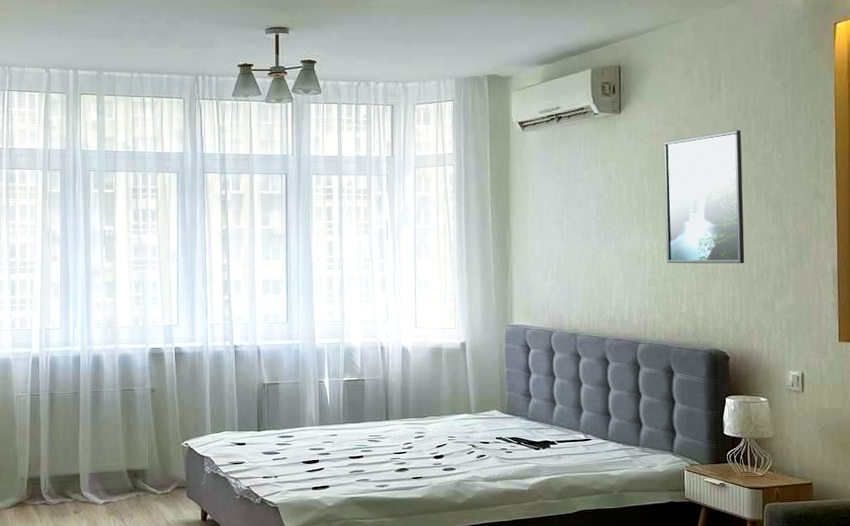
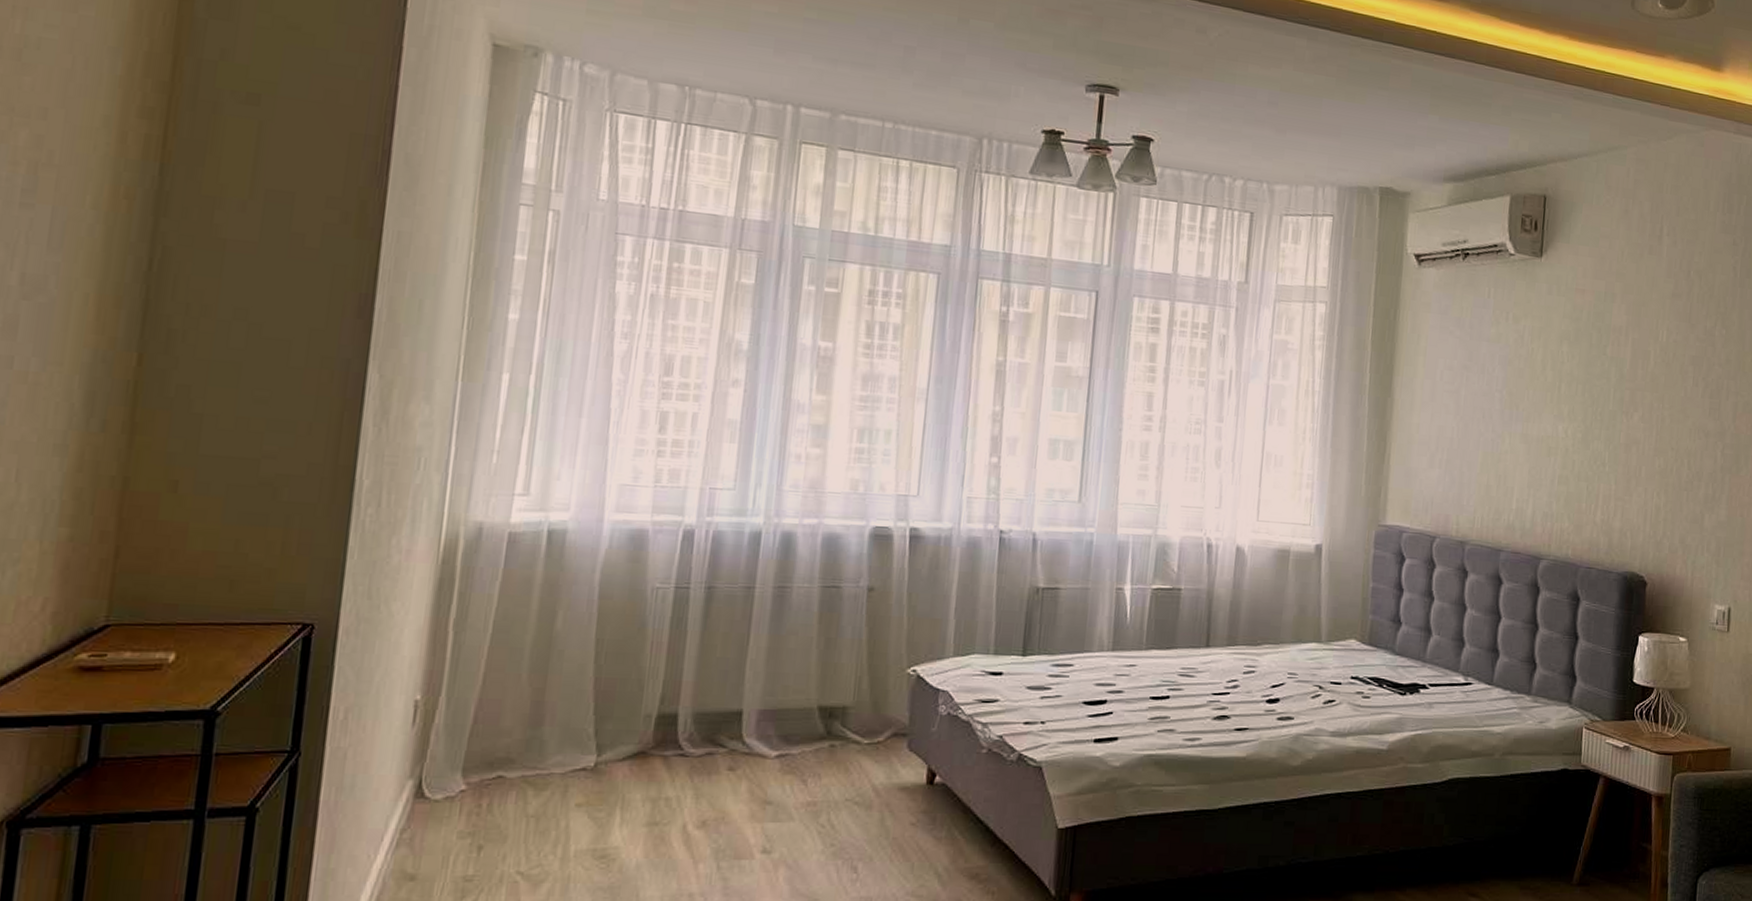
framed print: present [663,130,745,264] -> none [1582,294,1682,465]

